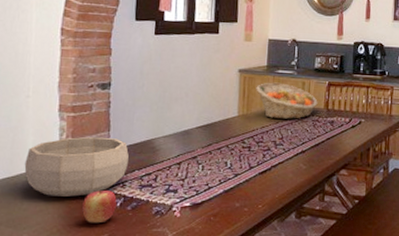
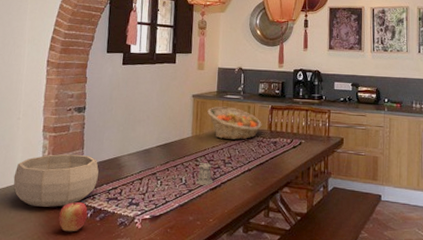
pepper shaker: none [242,144,269,169] -> present [195,162,219,186]

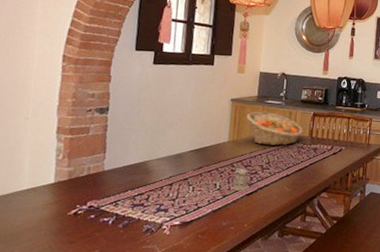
decorative bowl: present [13,154,99,208] -> none [19,157,123,215]
apple: present [58,202,88,232] -> none [74,209,109,240]

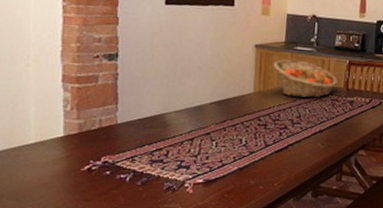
pepper shaker: present [231,167,257,191] -> none [258,121,286,147]

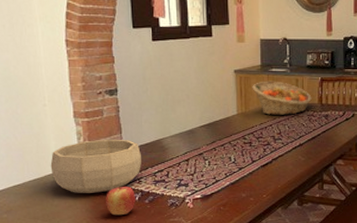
decorative bowl: none [26,109,138,171] -> present [50,139,141,194]
apple: none [89,165,126,198] -> present [106,187,136,216]

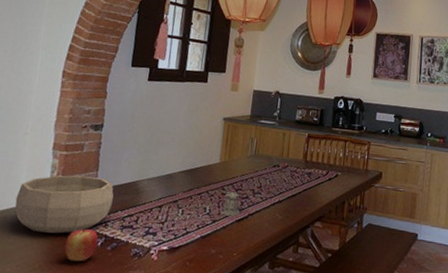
pepper shaker: none [245,139,269,163] -> present [221,191,248,217]
fruit basket: present [252,81,312,115] -> none [238,131,297,169]

